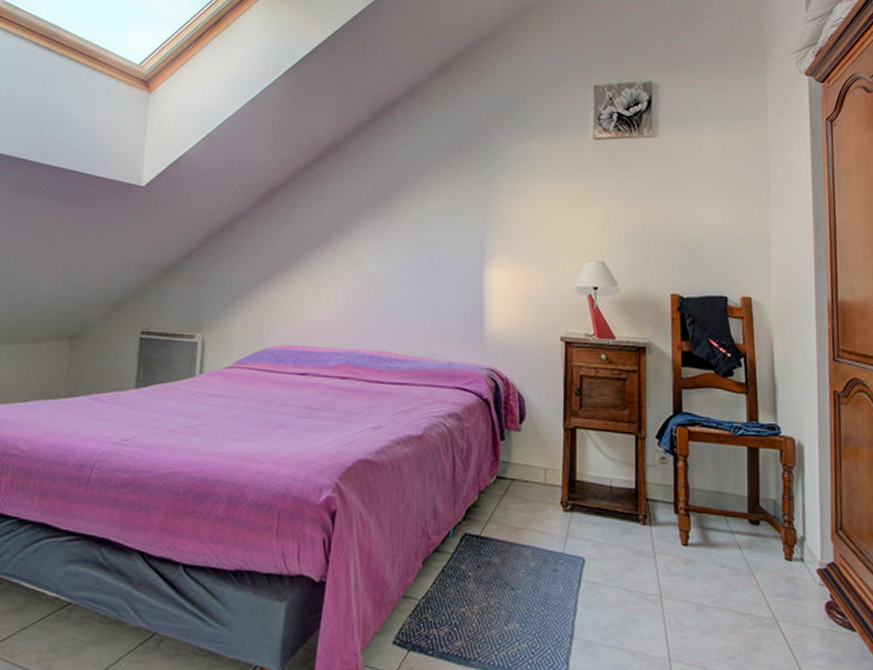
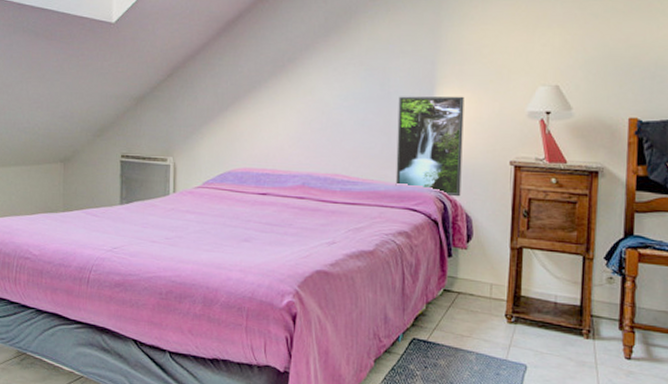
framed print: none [445,269,514,375] -> present [395,96,465,197]

